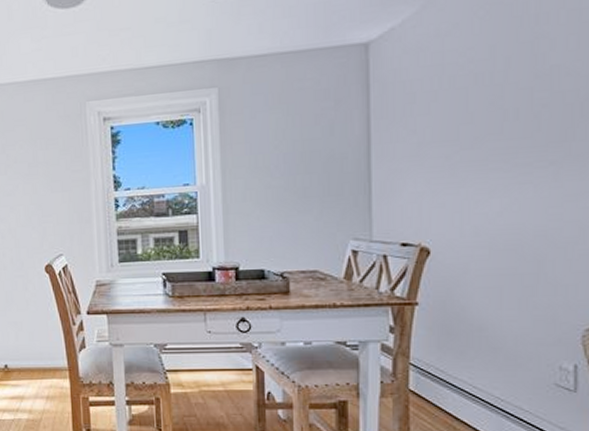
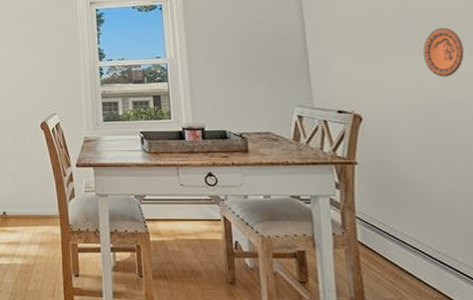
decorative plate: none [516,137,568,200] -> present [423,27,464,77]

